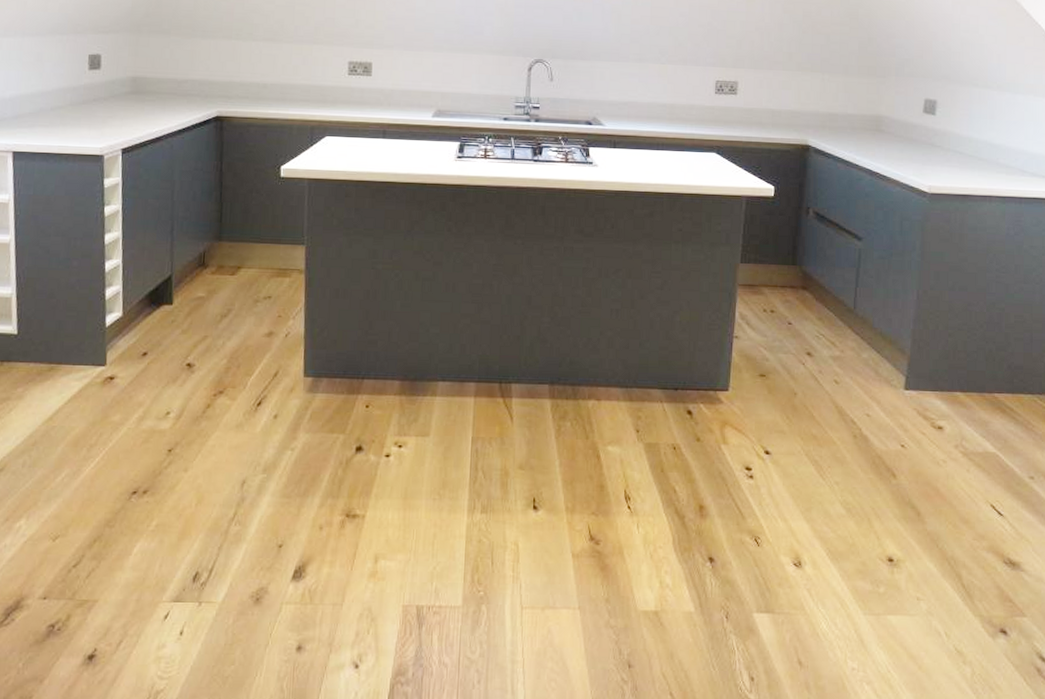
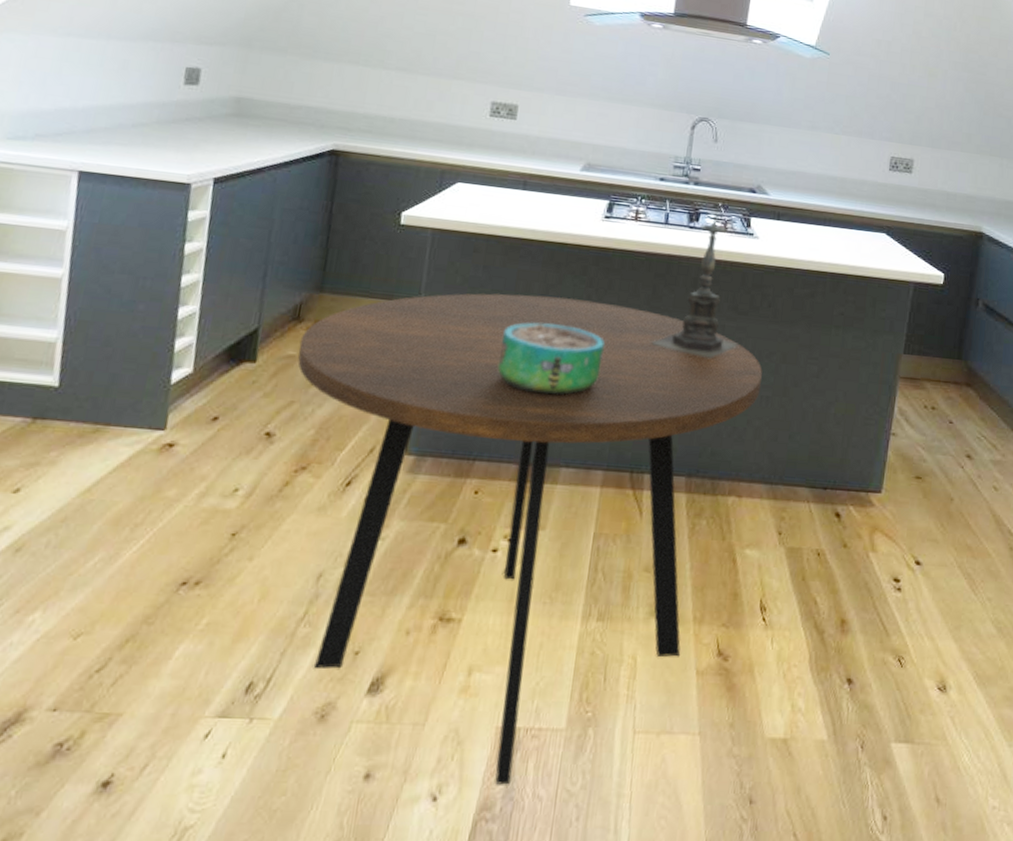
dining table: none [206,231,610,654] -> present [298,293,762,785]
decorative bowl: none [375,256,467,318] -> present [498,323,604,395]
candle holder: none [508,141,588,279] -> present [651,207,740,360]

